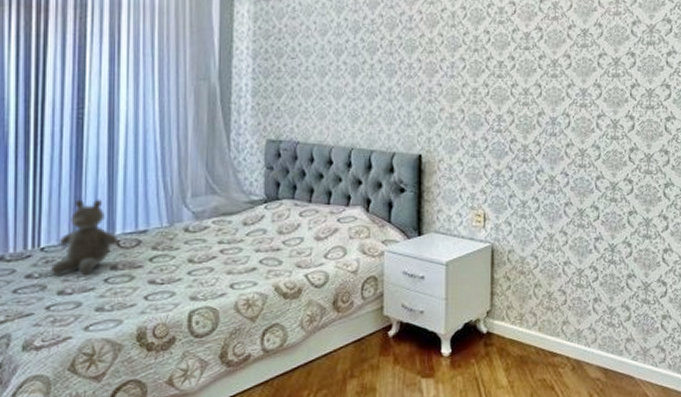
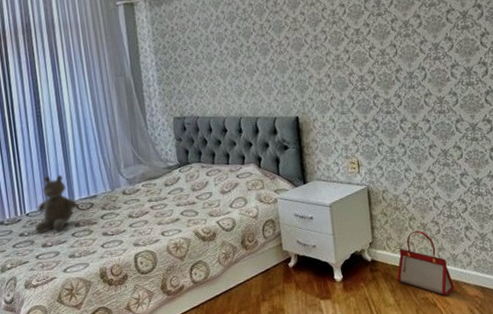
handbag: none [514,299,575,379] -> present [397,230,454,297]

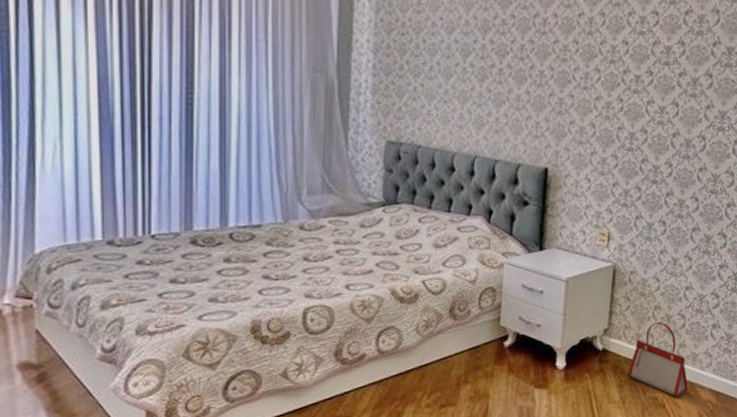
teddy bear: present [35,174,78,233] -> none [163,188,233,265]

